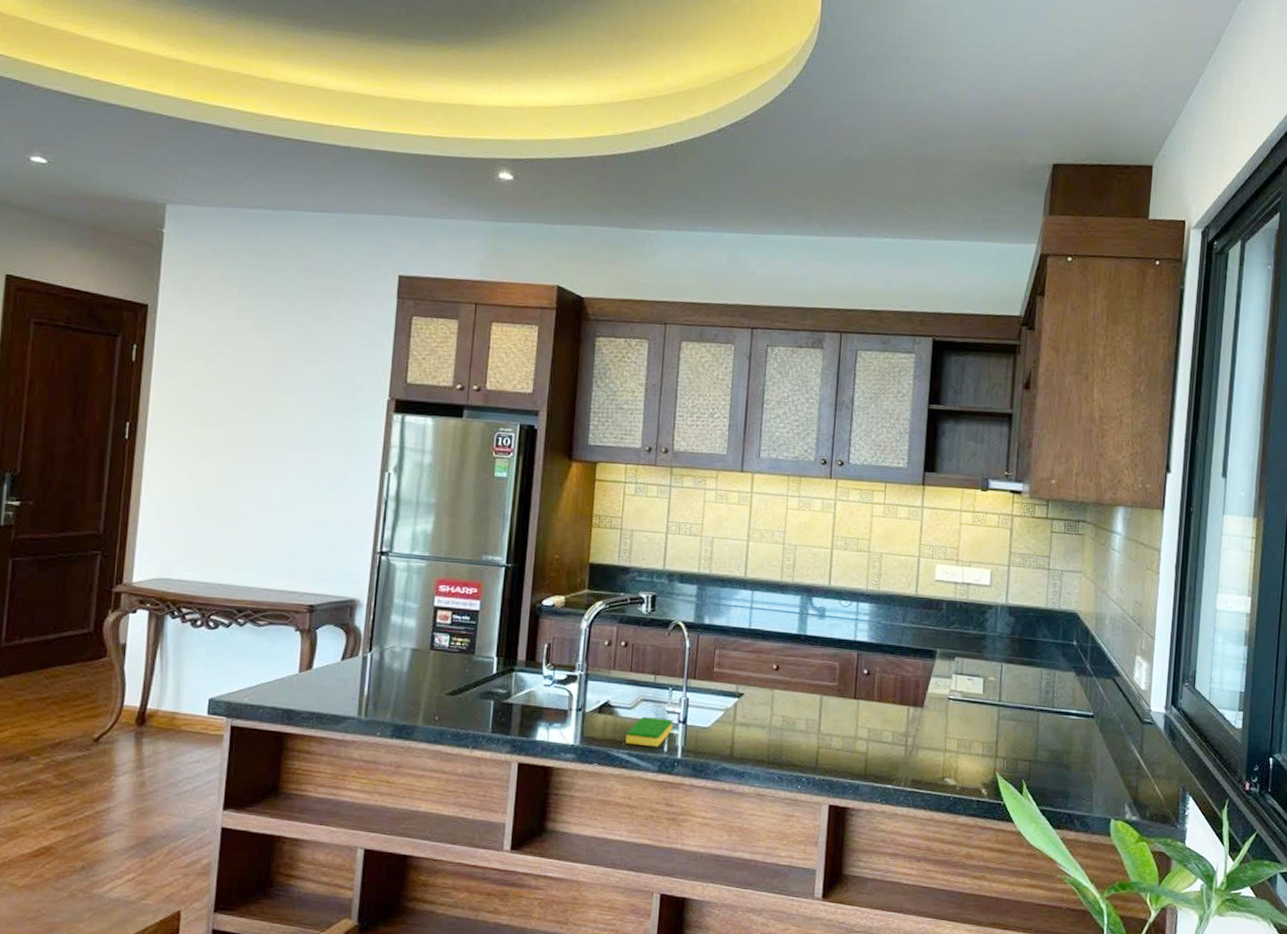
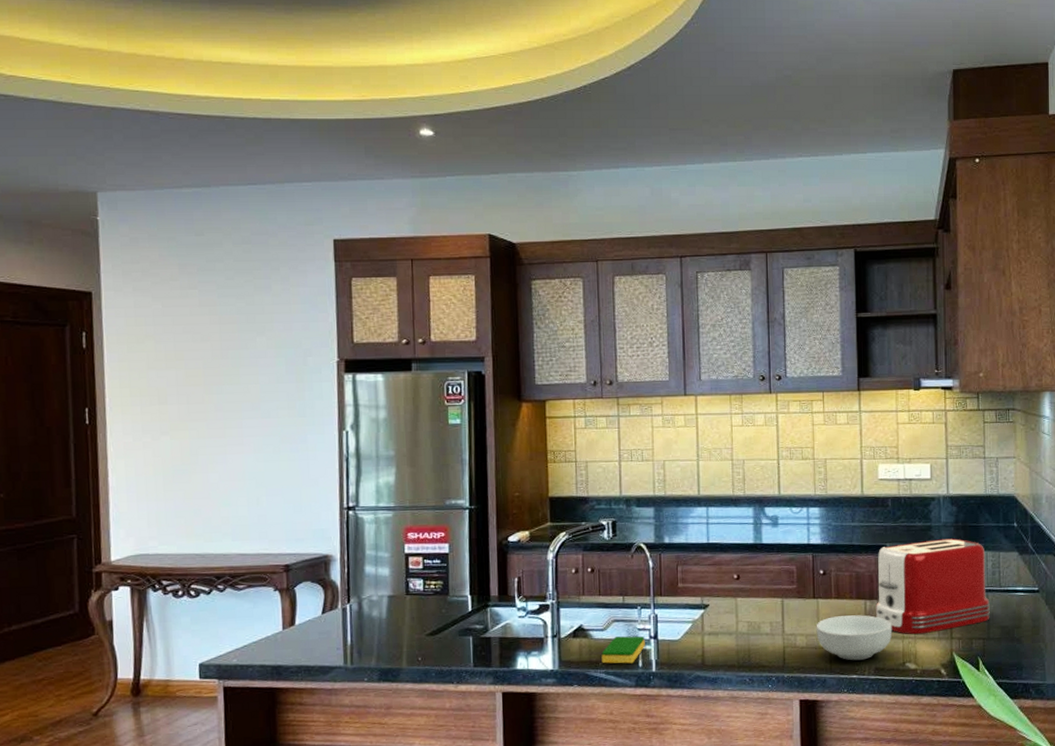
cereal bowl: none [853,720,935,770] -> present [816,615,893,661]
toaster: none [918,650,1041,749] -> present [876,538,990,635]

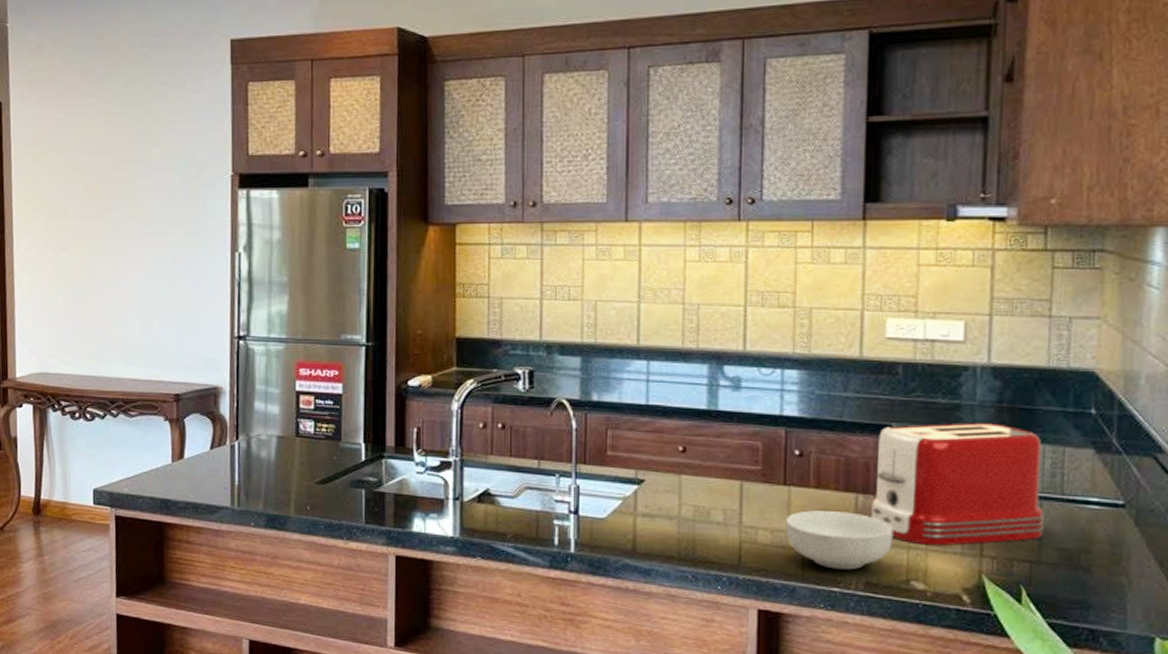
dish sponge: present [601,635,645,664] -> none [510,505,563,540]

